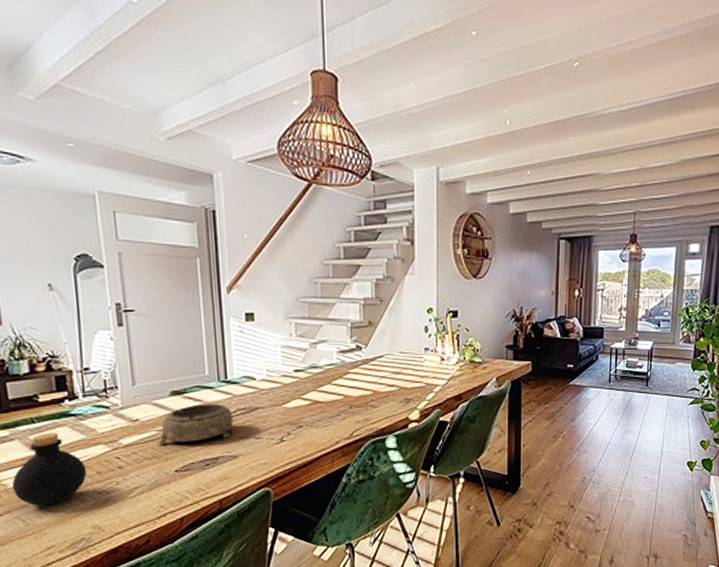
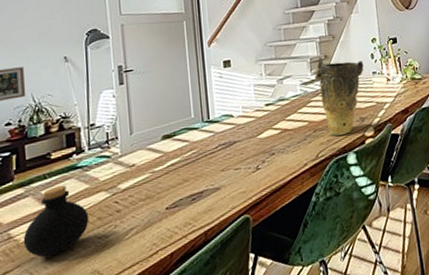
decorative bowl: present [157,403,234,445] -> none [151,141,216,186]
vase: none [355,323,415,416] -> present [315,57,364,137]

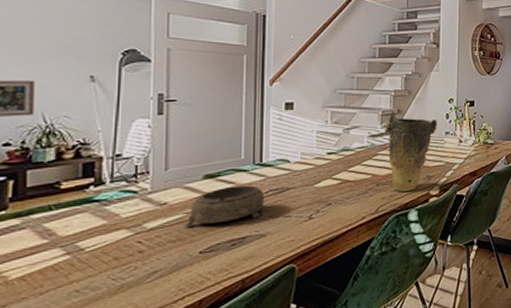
bottle: present [23,185,89,258] -> none [13,219,103,298]
decorative bowl: none [151,141,216,186] -> present [184,185,265,227]

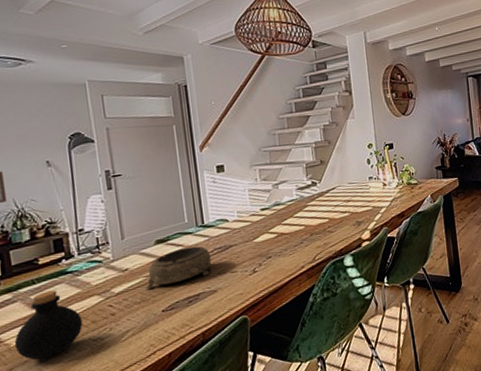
bottle: none [13,219,103,298] -> present [14,289,83,361]
vase: present [385,111,437,193] -> none [311,162,360,240]

